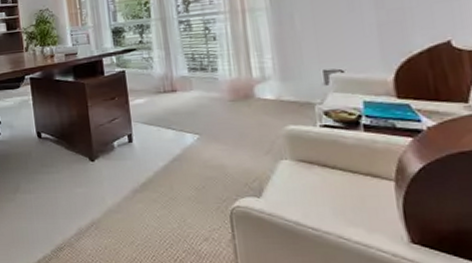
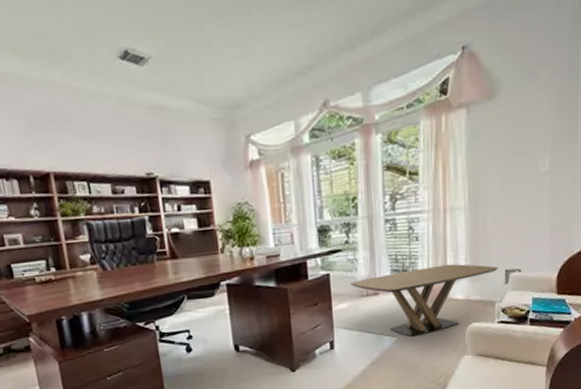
coffee table: none [147,63,314,135] -> present [351,263,498,337]

